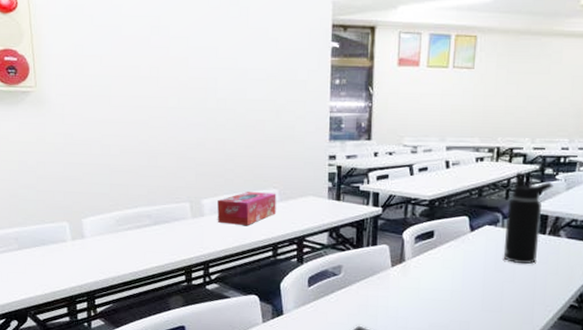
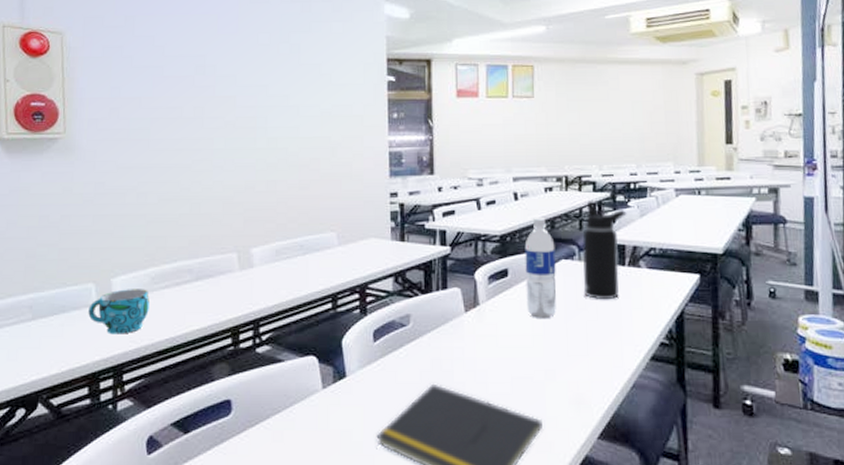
cup: none [64,228,115,267] -> present [88,289,149,335]
tissue box: present [217,191,277,225] -> none [268,235,335,275]
water bottle: none [448,186,481,277] -> present [524,218,557,318]

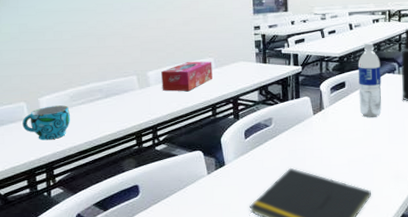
tissue box: none [268,235,335,275] -> present [161,61,213,91]

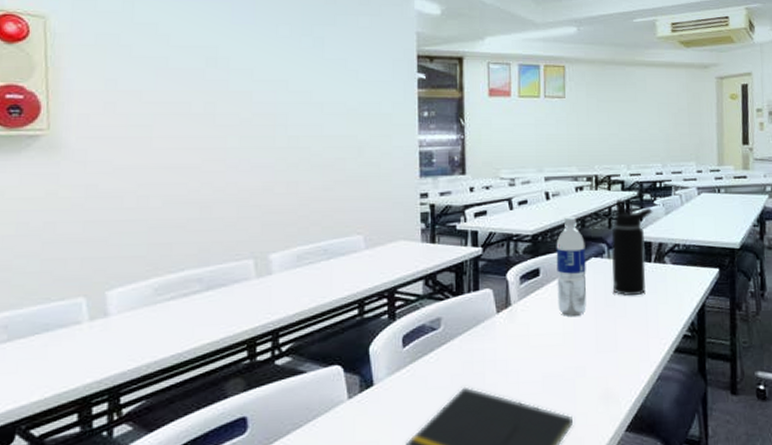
cup: present [22,105,70,141] -> none [77,301,152,353]
tissue box: present [161,61,213,91] -> none [289,239,361,281]

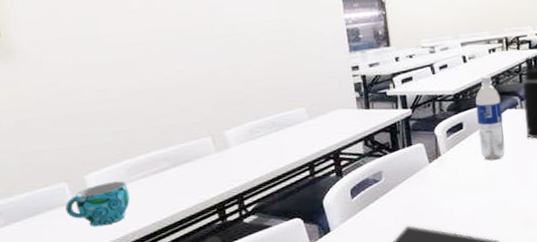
cup: none [77,301,152,353] -> present [65,181,130,227]

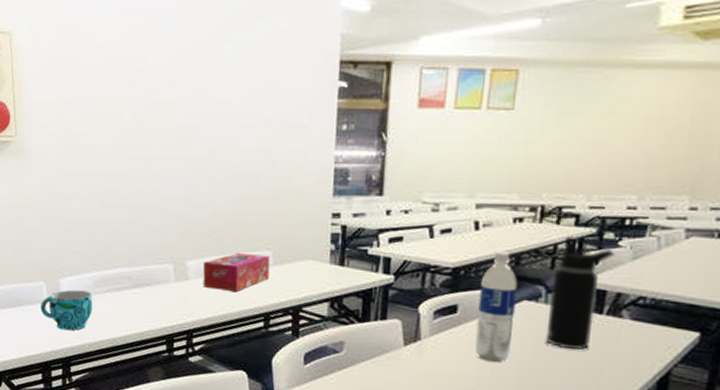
tissue box: none [242,112,307,152] -> present [203,252,270,291]

